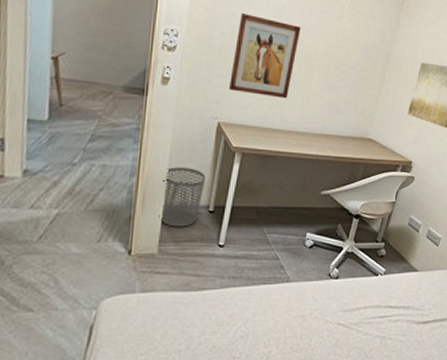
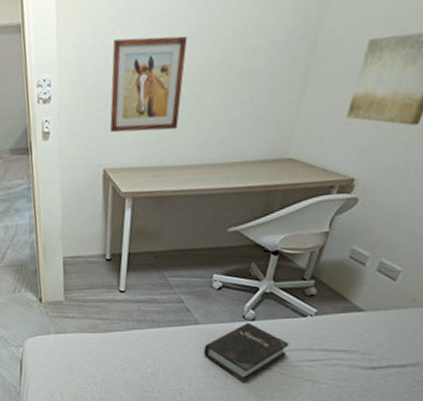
waste bin: present [159,167,206,227] -> none [59,219,99,276]
hardback book: none [292,281,364,342] -> present [203,323,289,382]

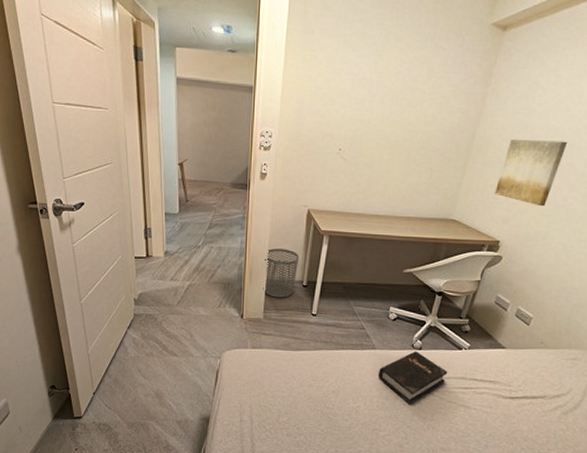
waste bin: none [59,219,99,276] -> present [263,248,299,298]
wall art: present [110,35,188,133] -> none [317,109,382,185]

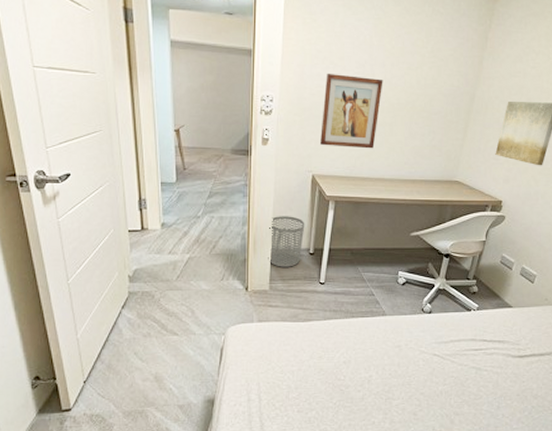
wall art: none [317,109,382,185] -> present [320,73,383,149]
hardback book: present [377,351,448,404] -> none [389,315,458,370]

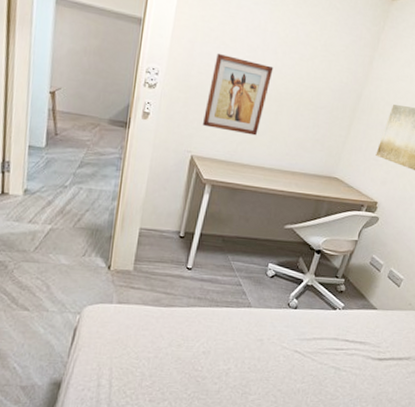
waste bin: present [268,216,305,267] -> none [135,194,178,249]

